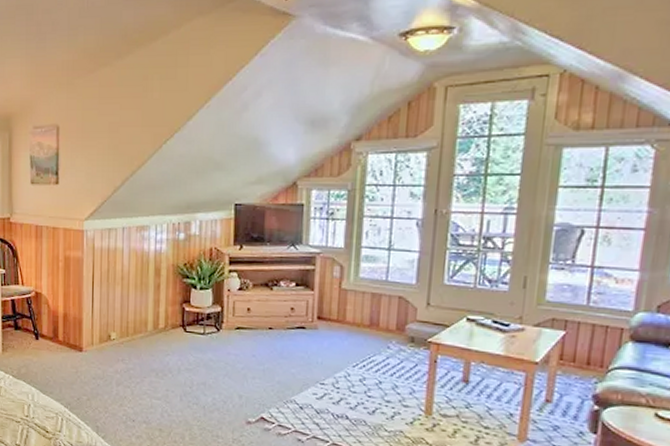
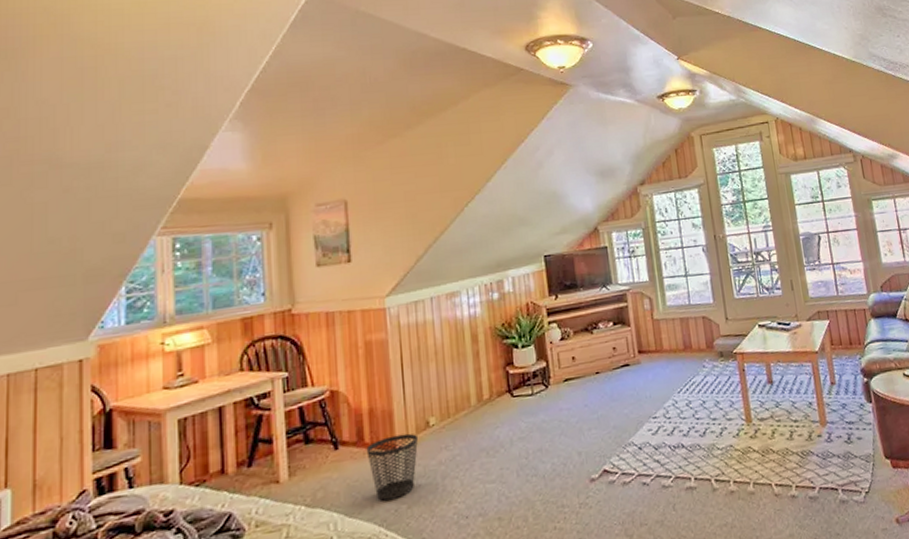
wastebasket: none [59,339,101,390] -> present [366,433,419,501]

